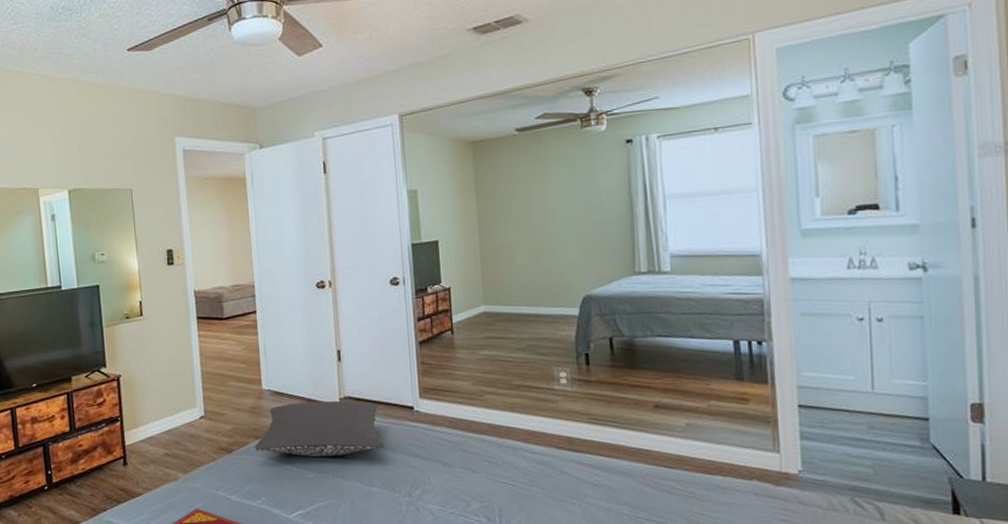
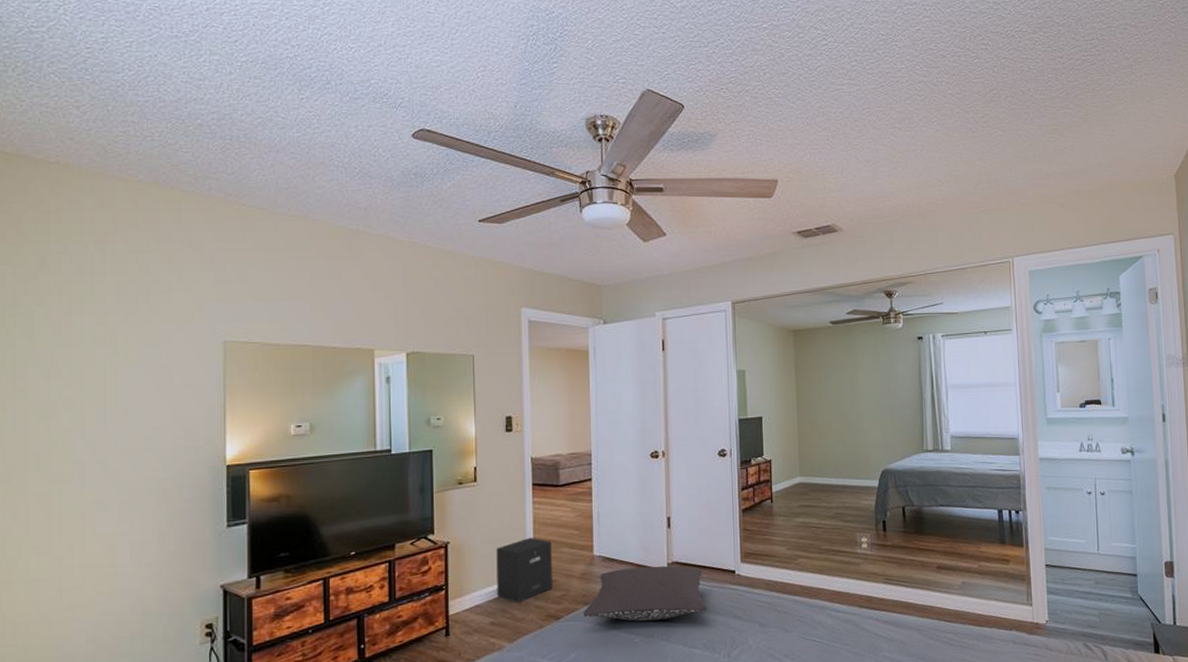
speaker: none [165,370,223,436] -> present [496,537,553,604]

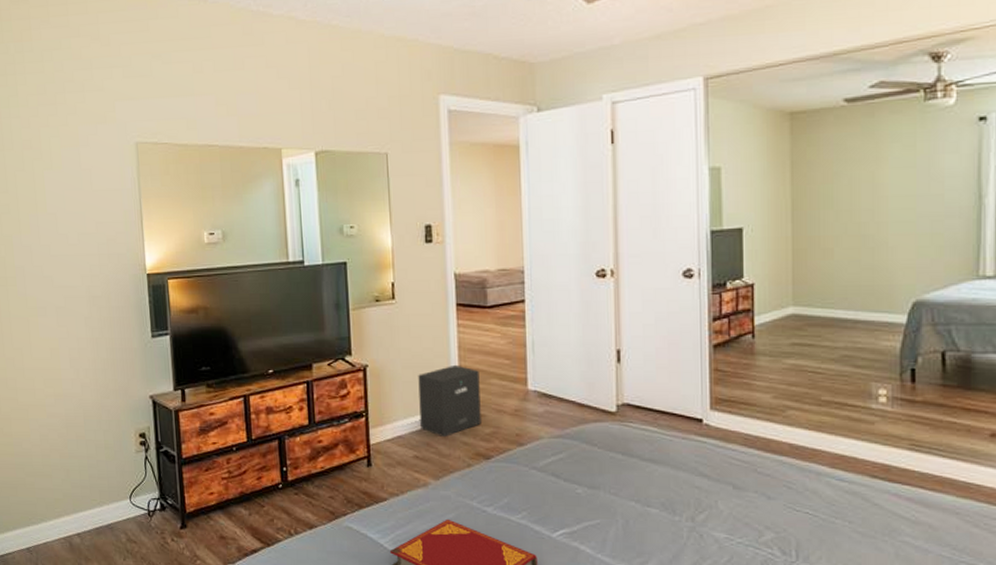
pillow: present [583,566,708,622] -> none [516,406,667,471]

